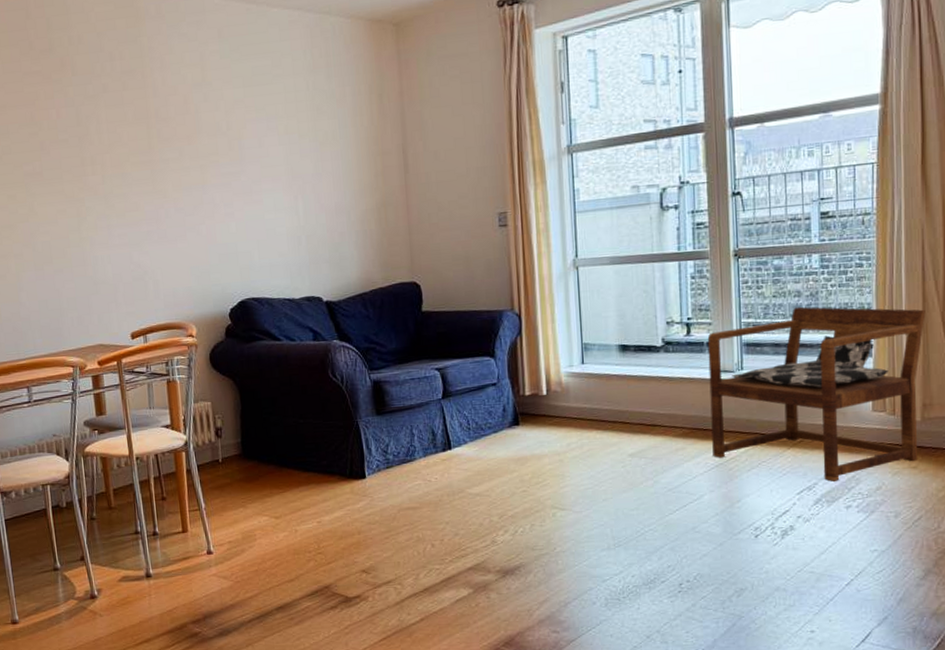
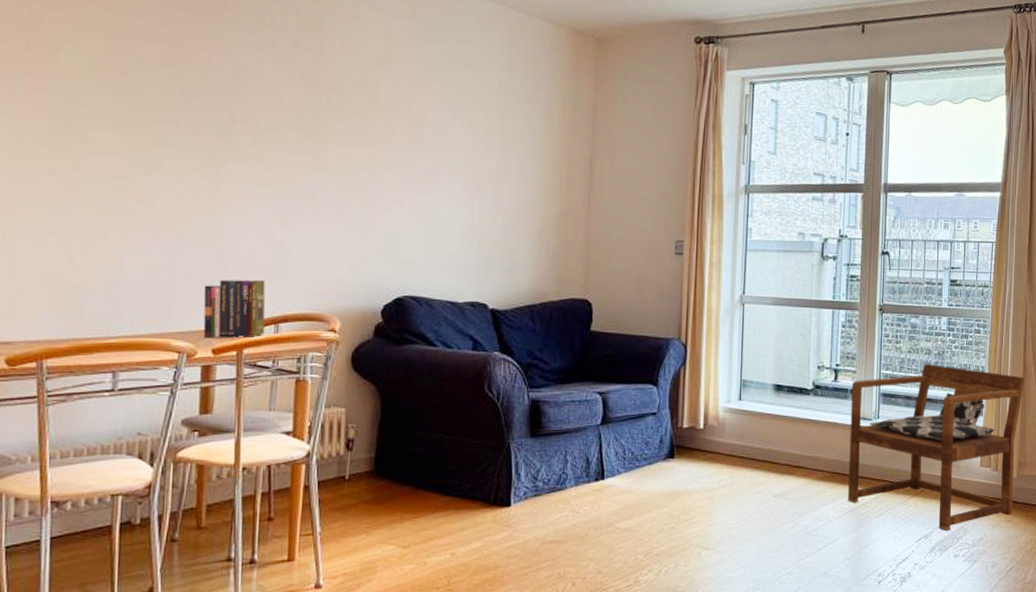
books: none [83,298,136,353] -> present [203,279,266,338]

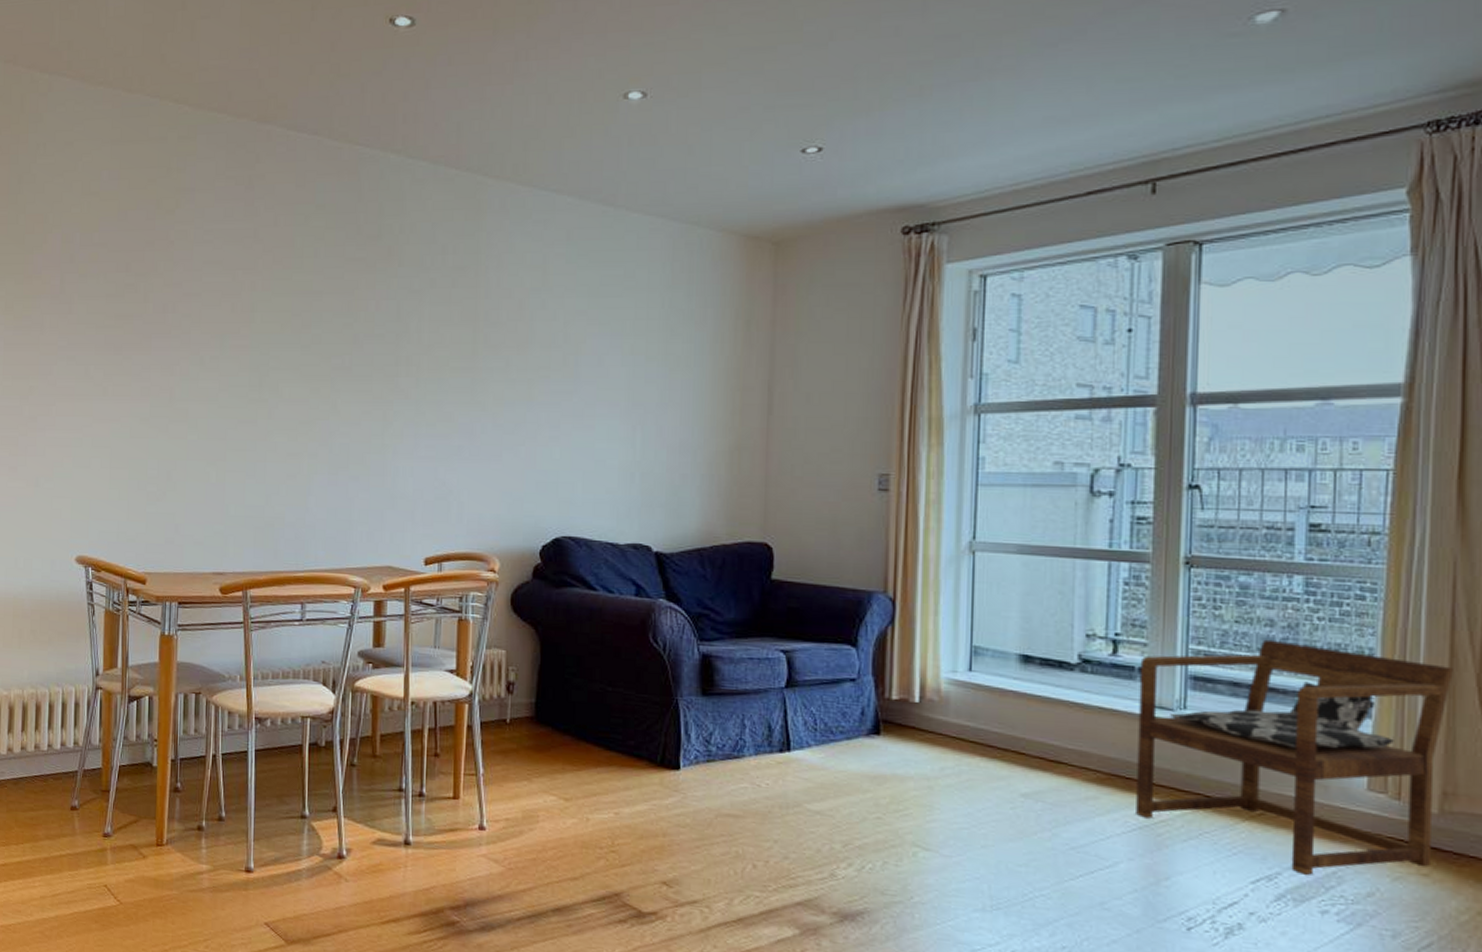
books: present [203,279,266,338] -> none [375,518,430,575]

